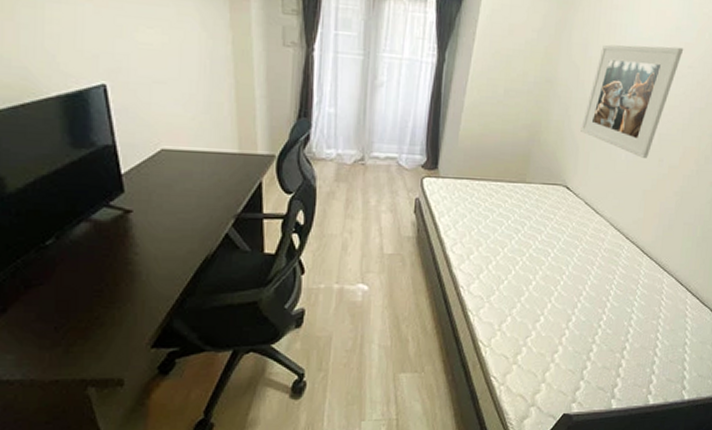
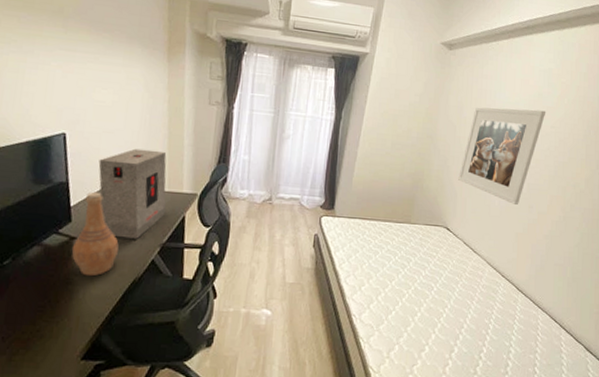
vase: none [127,155,184,255] -> present [71,191,119,277]
box: none [151,102,238,210] -> present [98,148,167,239]

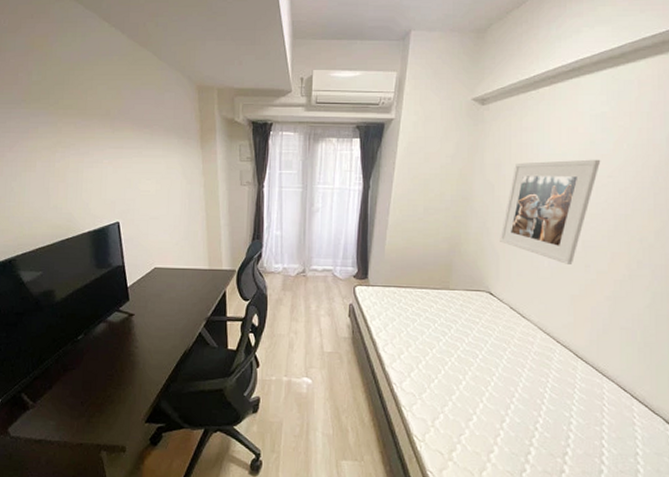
vase: present [71,191,119,277] -> none [131,272,170,349]
box: present [98,148,167,239] -> none [148,231,208,314]

